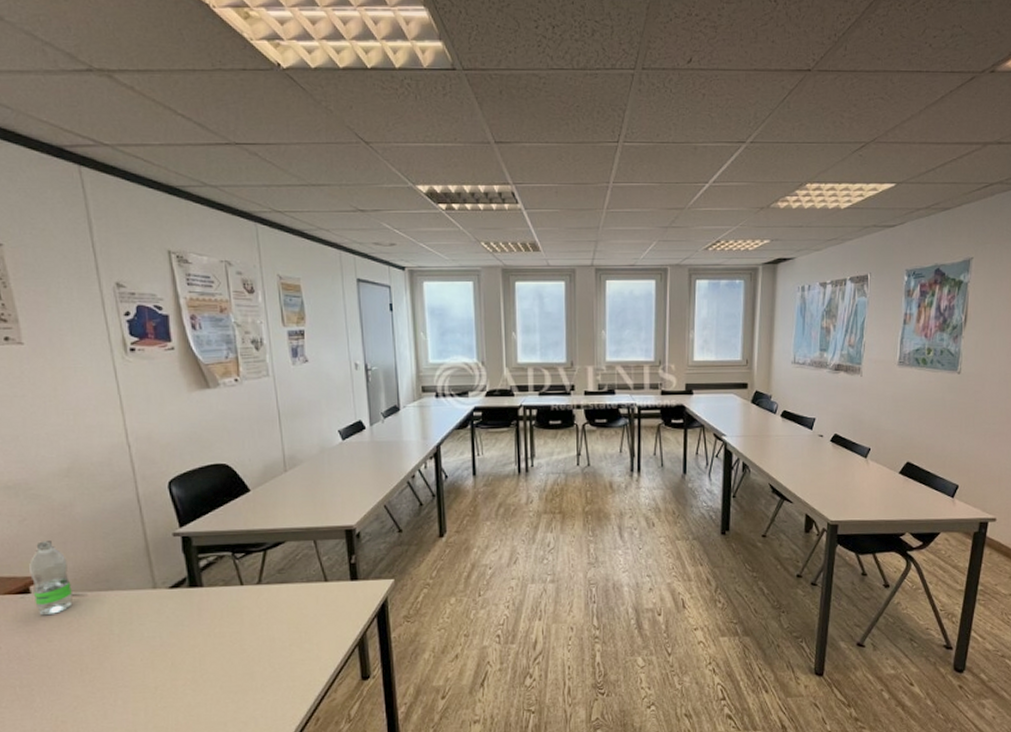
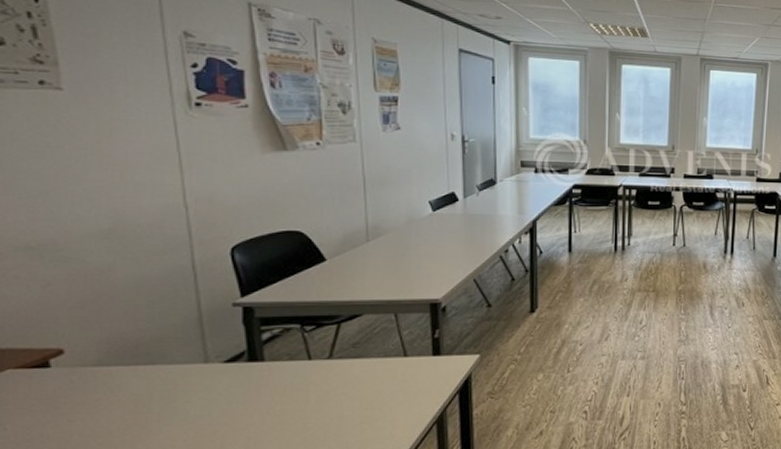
bottle: present [29,541,73,616] -> none [51,309,103,393]

